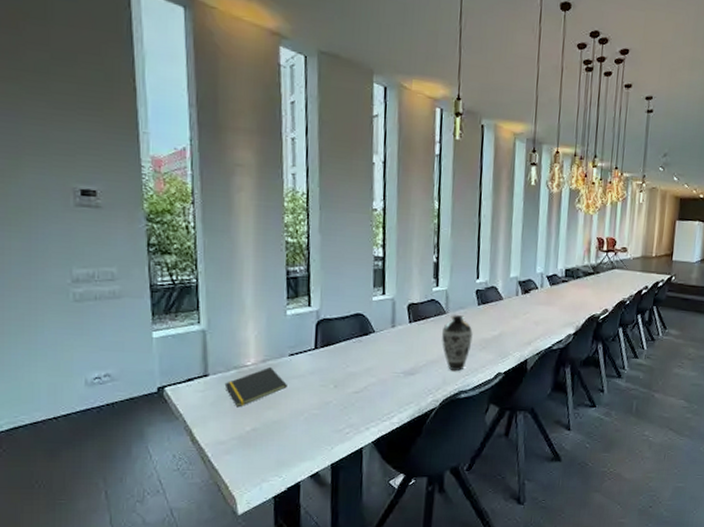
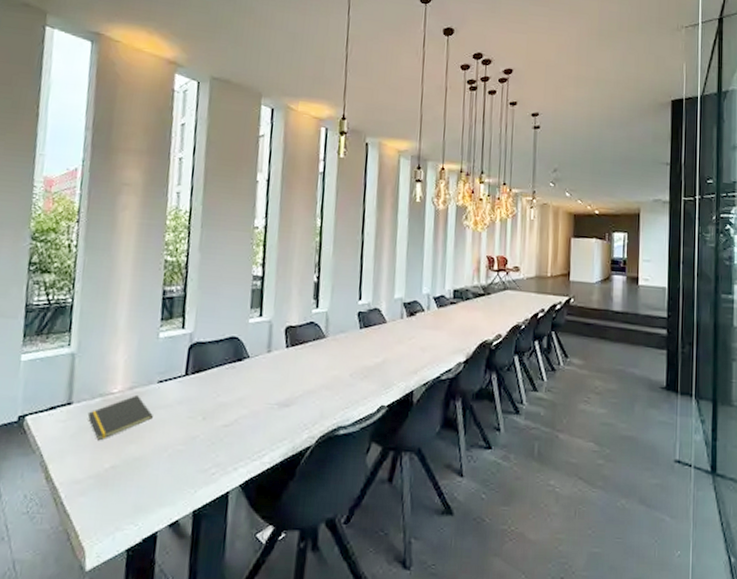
decorative vase: present [441,315,473,372] -> none [319,339,354,404]

